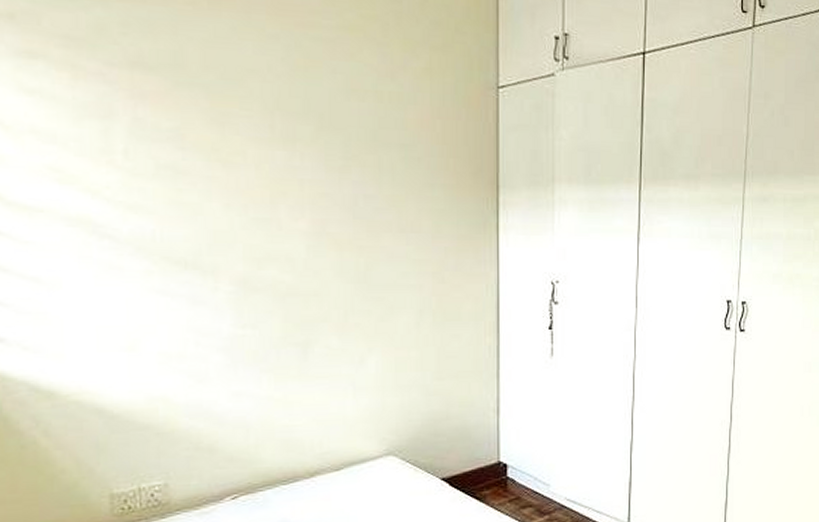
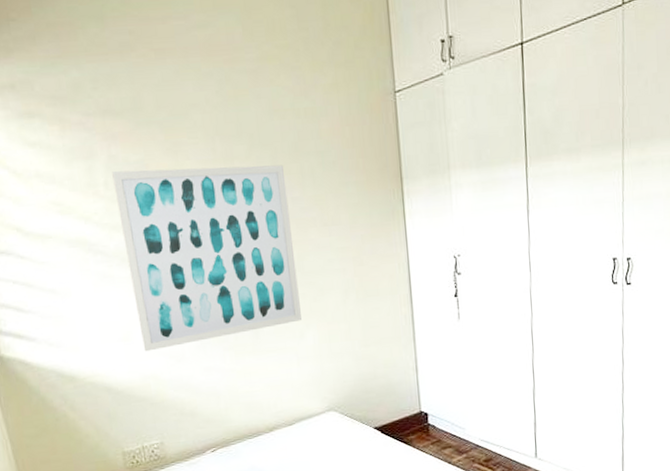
wall art: none [136,138,363,367] -> present [112,165,302,352]

